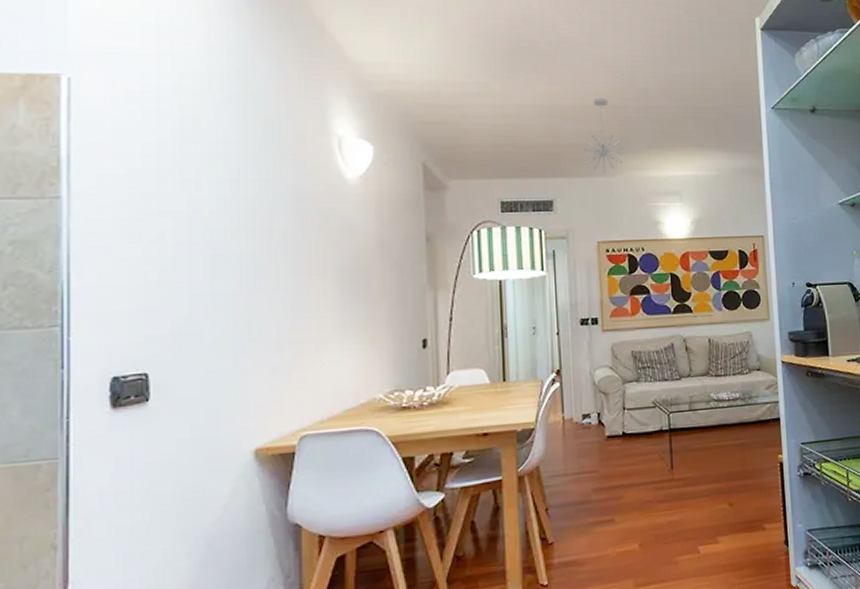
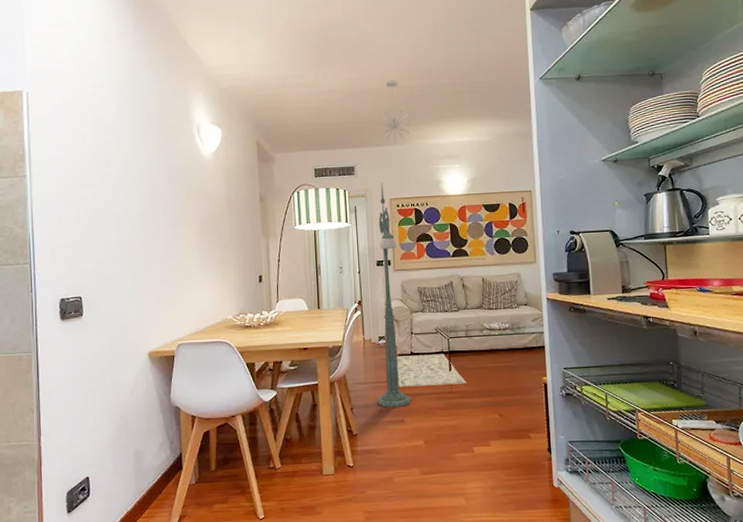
floor lamp: none [580,222,622,505] -> present [377,183,411,408]
rug: none [605,432,690,478] -> present [396,354,466,387]

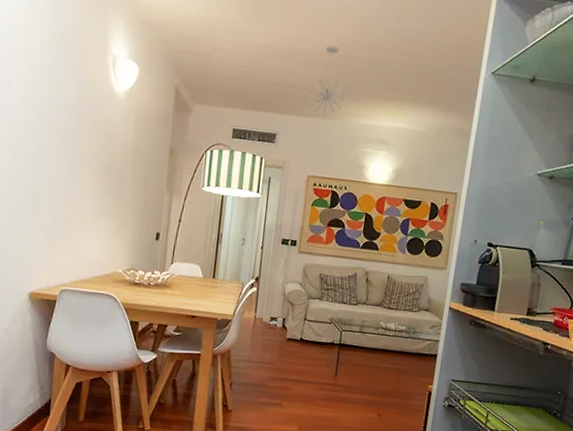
floor lamp: present [377,183,411,408] -> none [258,157,307,391]
rug: present [396,354,466,387] -> none [282,340,351,379]

